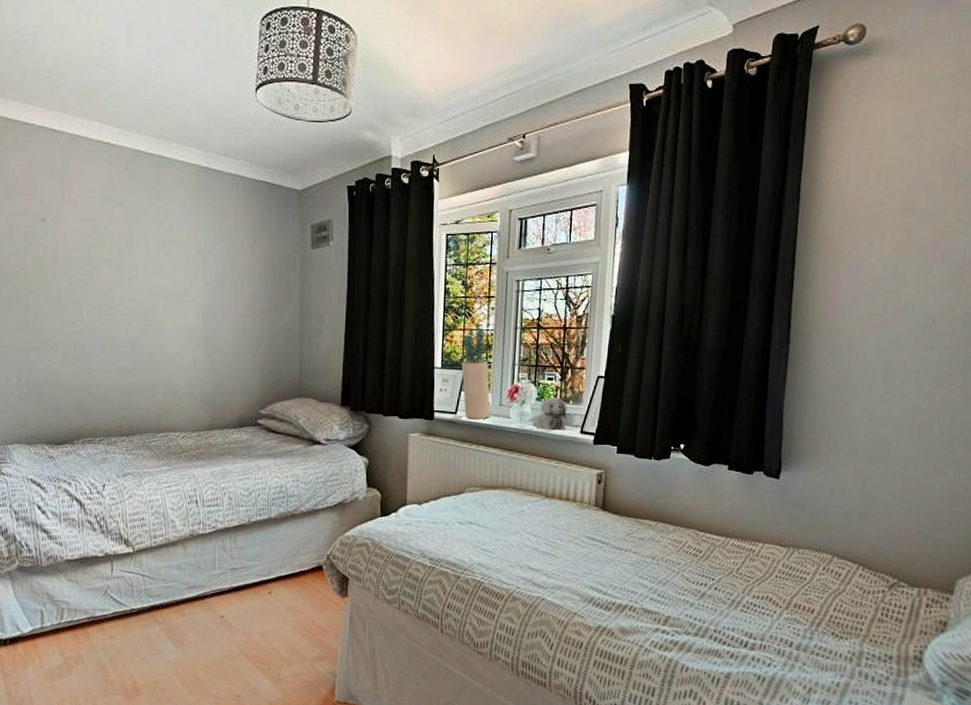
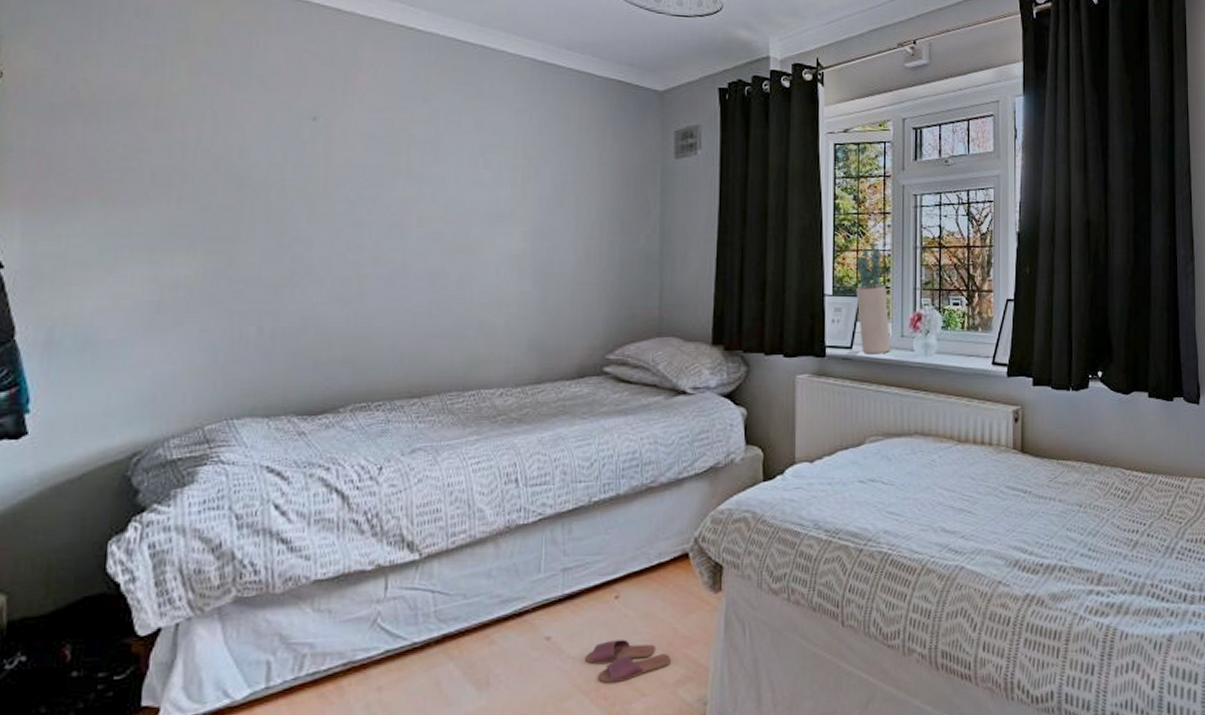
slippers: none [248,623,309,653] -> present [585,639,671,683]
plush toy: present [532,397,567,431] -> none [939,325,976,364]

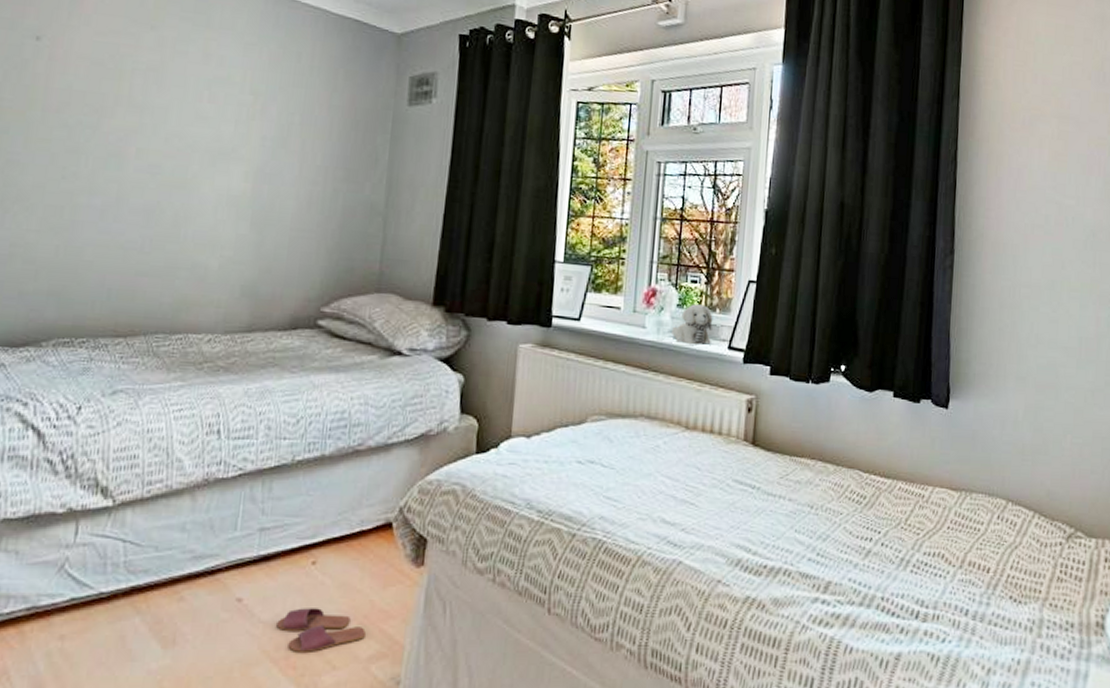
vase: present [856,241,891,356] -> none [588,208,622,330]
plush toy: none [939,325,976,364] -> present [672,304,713,346]

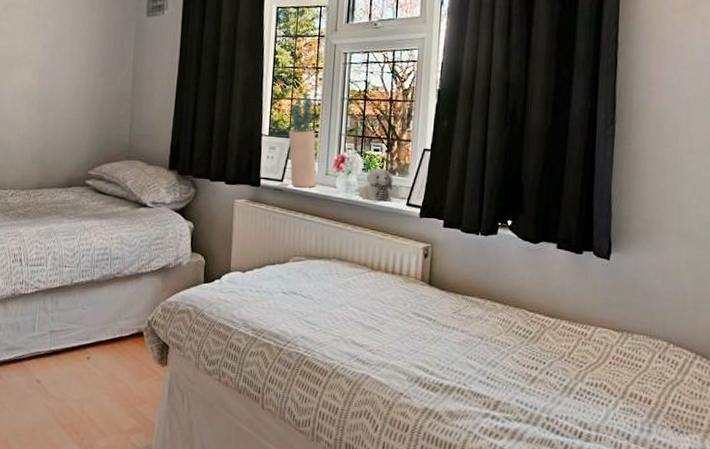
slippers: present [276,608,366,652] -> none [64,390,126,423]
vase: none [588,208,622,330] -> present [289,92,317,189]

